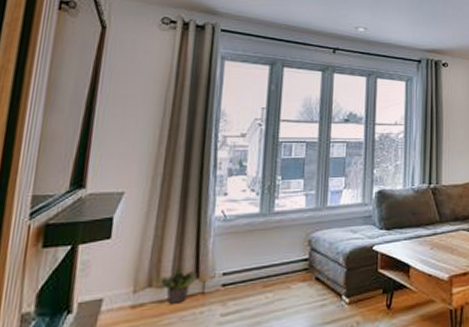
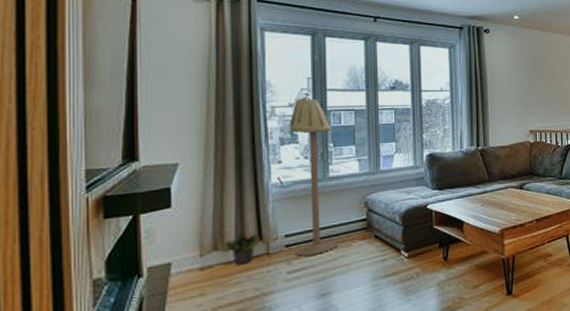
floor lamp: none [230,126,281,297] -> present [289,96,339,256]

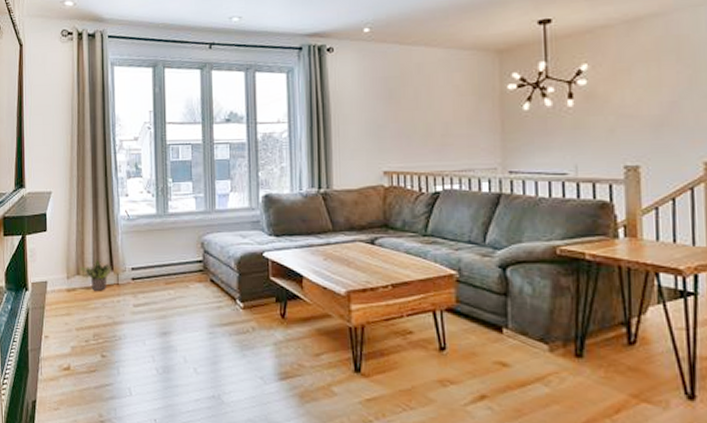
floor lamp: present [289,96,339,256] -> none [134,130,177,292]

